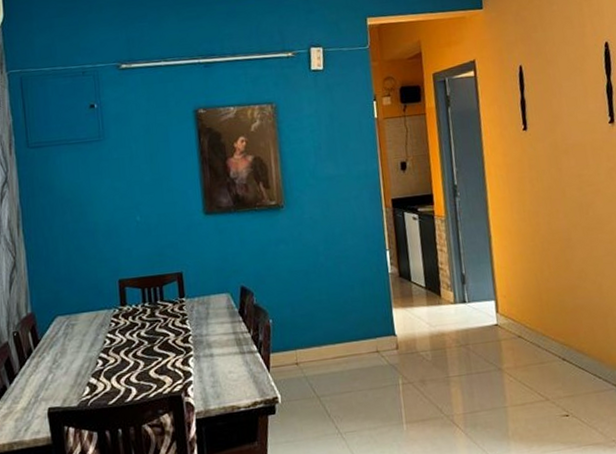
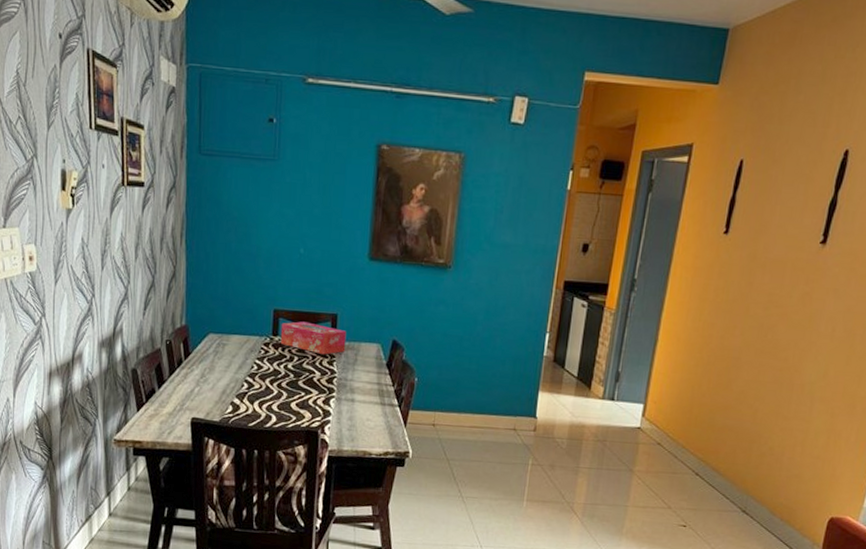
tissue box: none [128,285,196,316] -> present [280,321,347,355]

